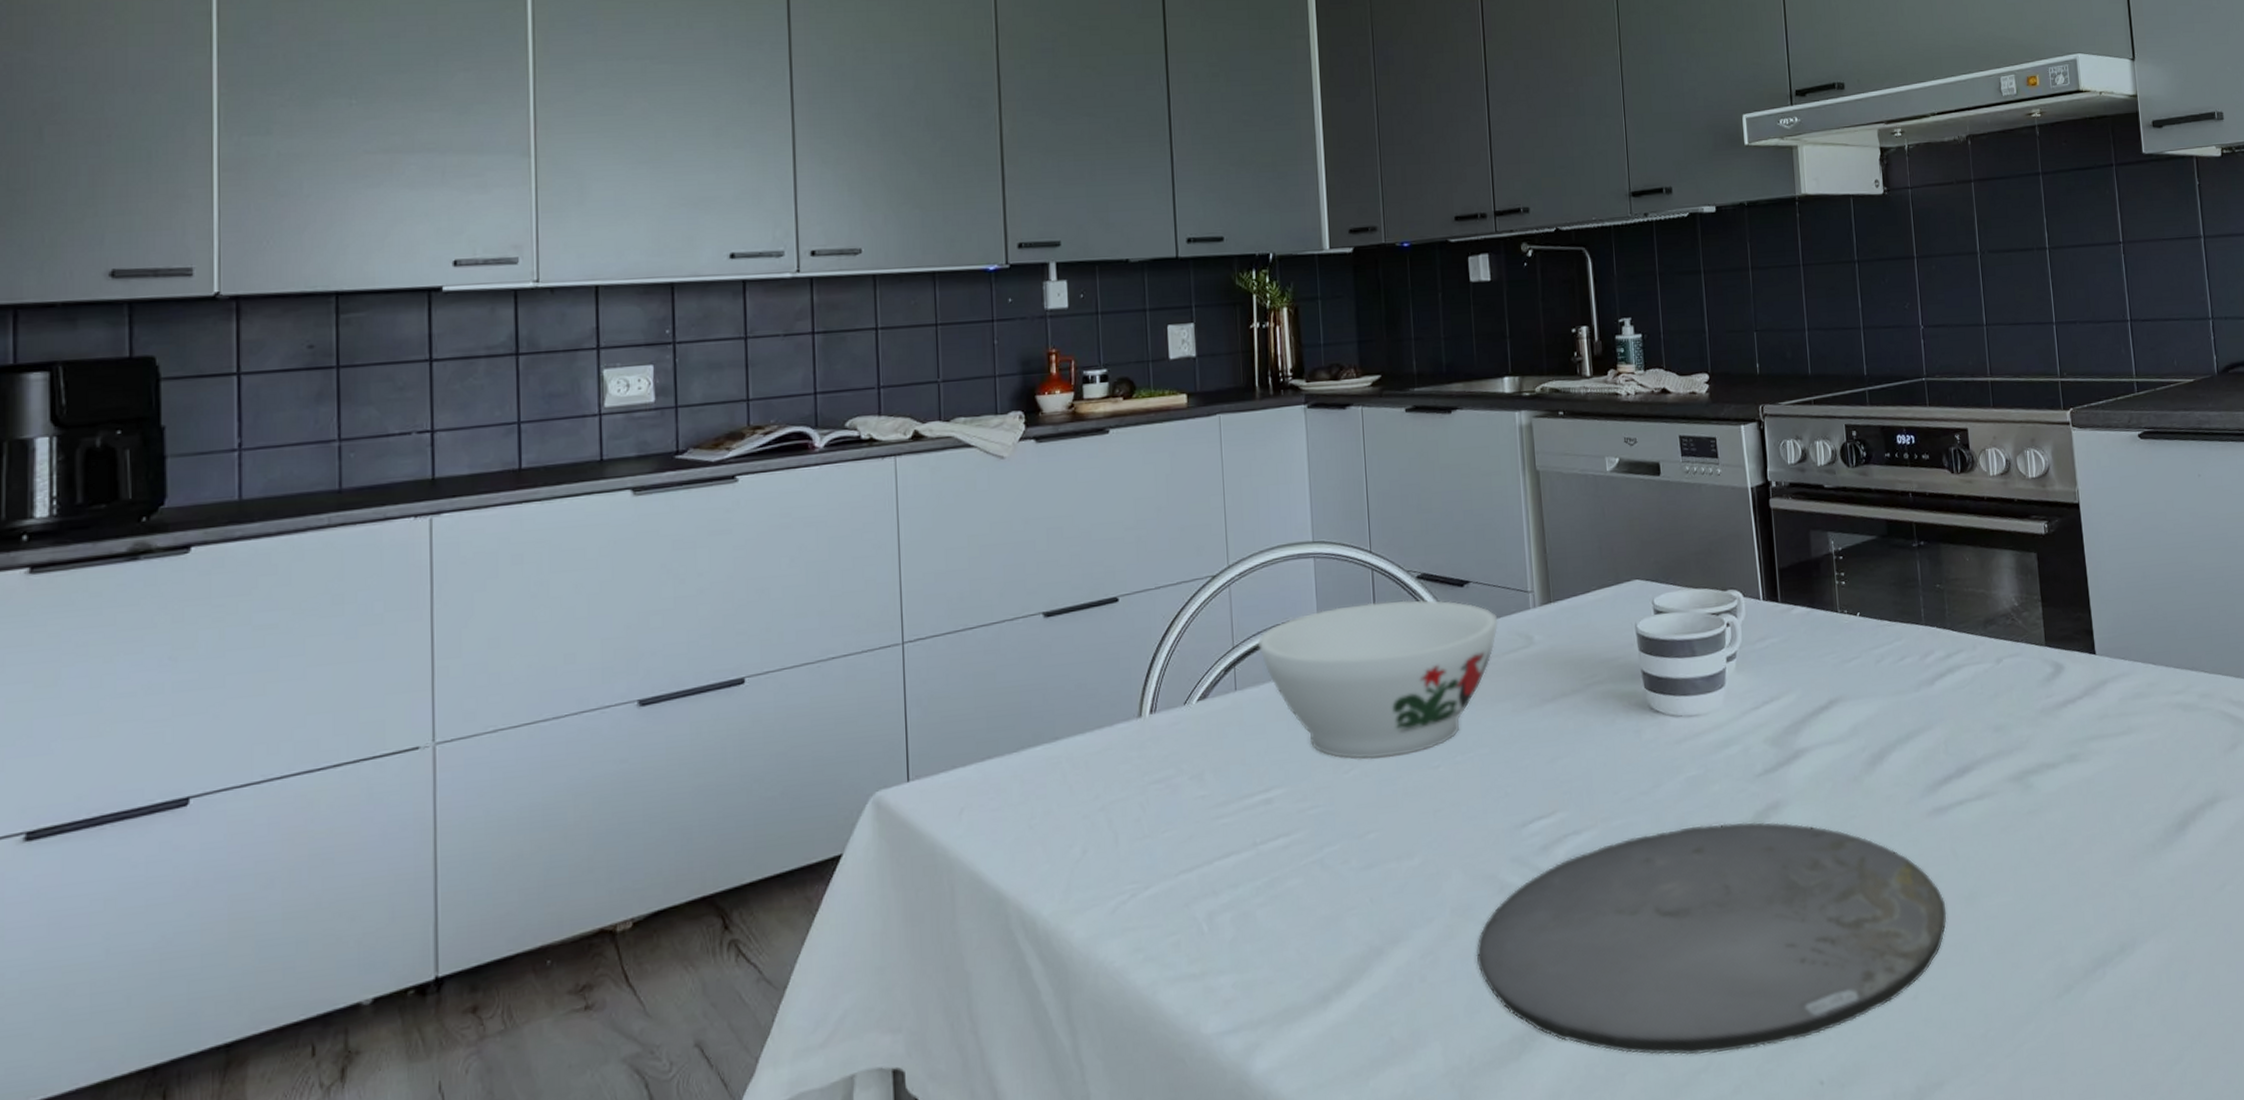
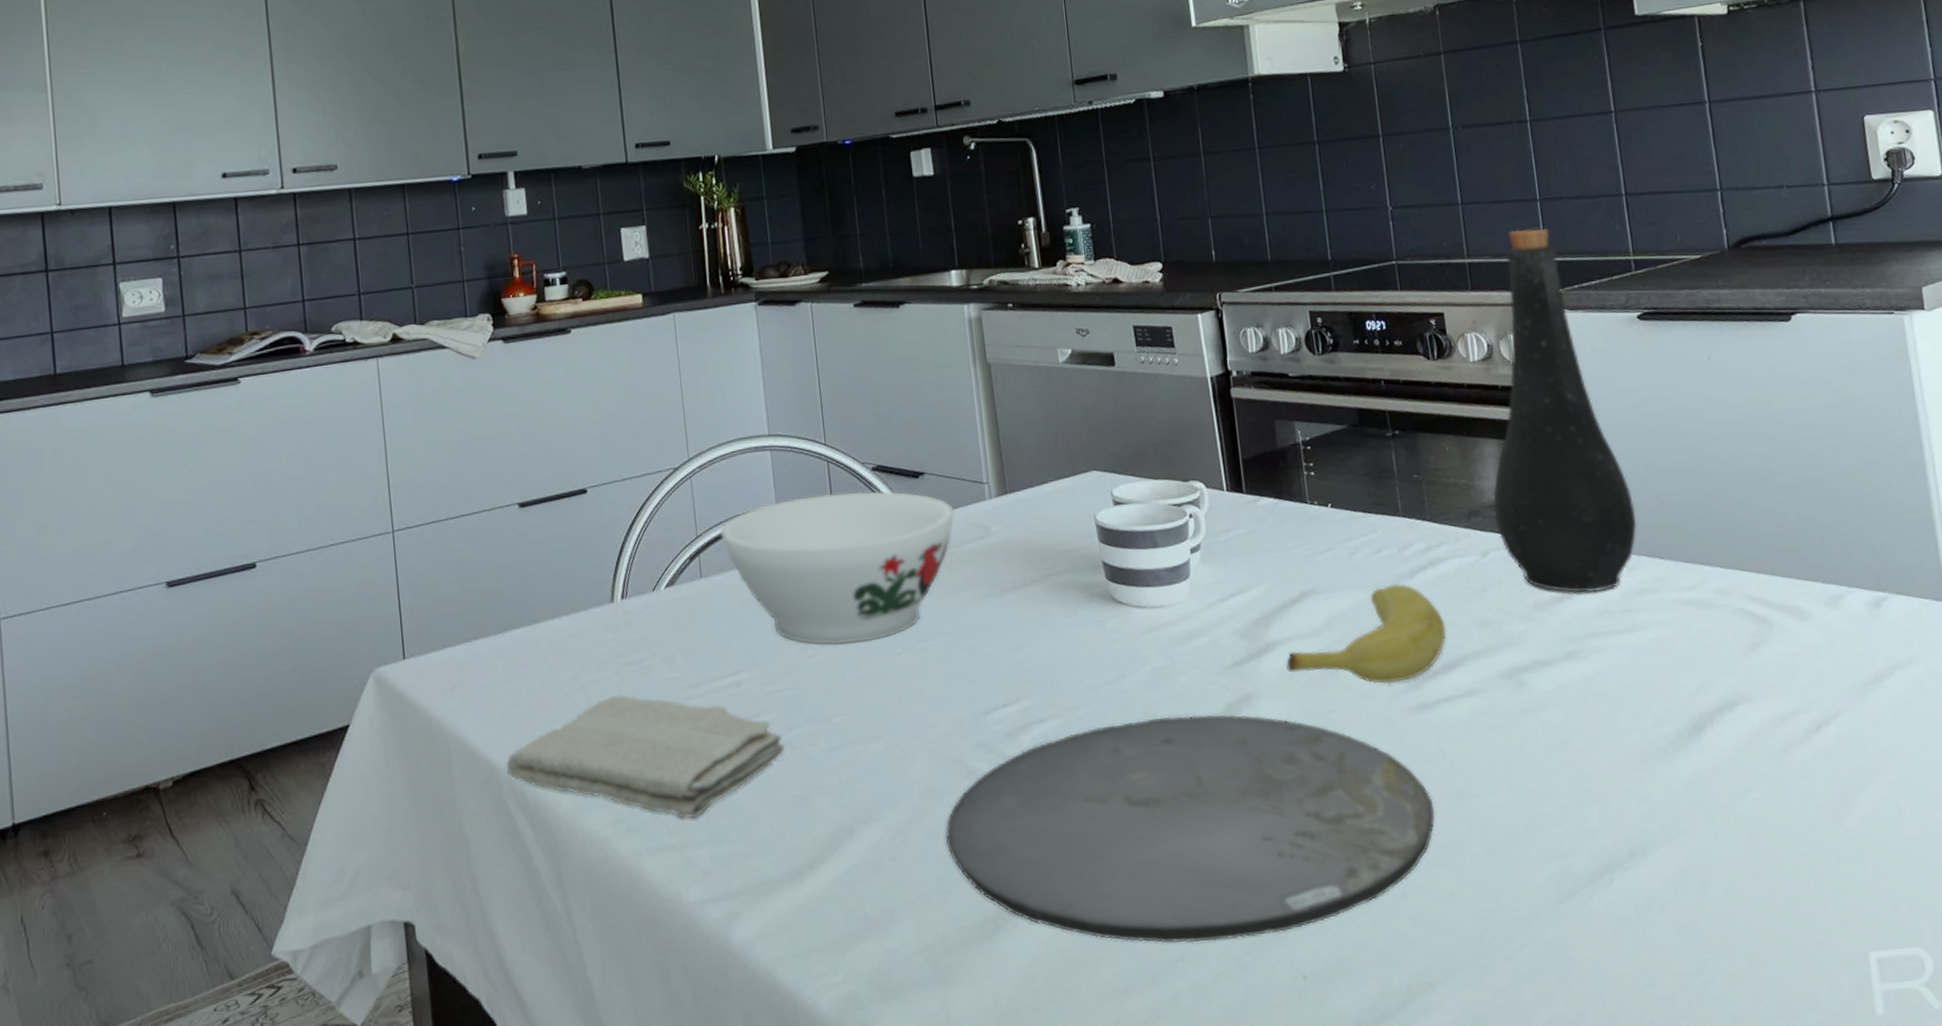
washcloth: none [1015,815,1317,945] -> present [505,694,786,819]
banana: none [1813,690,1962,789] -> present [1286,583,1447,684]
bottle: none [2007,350,2134,698] -> present [1492,228,1638,594]

